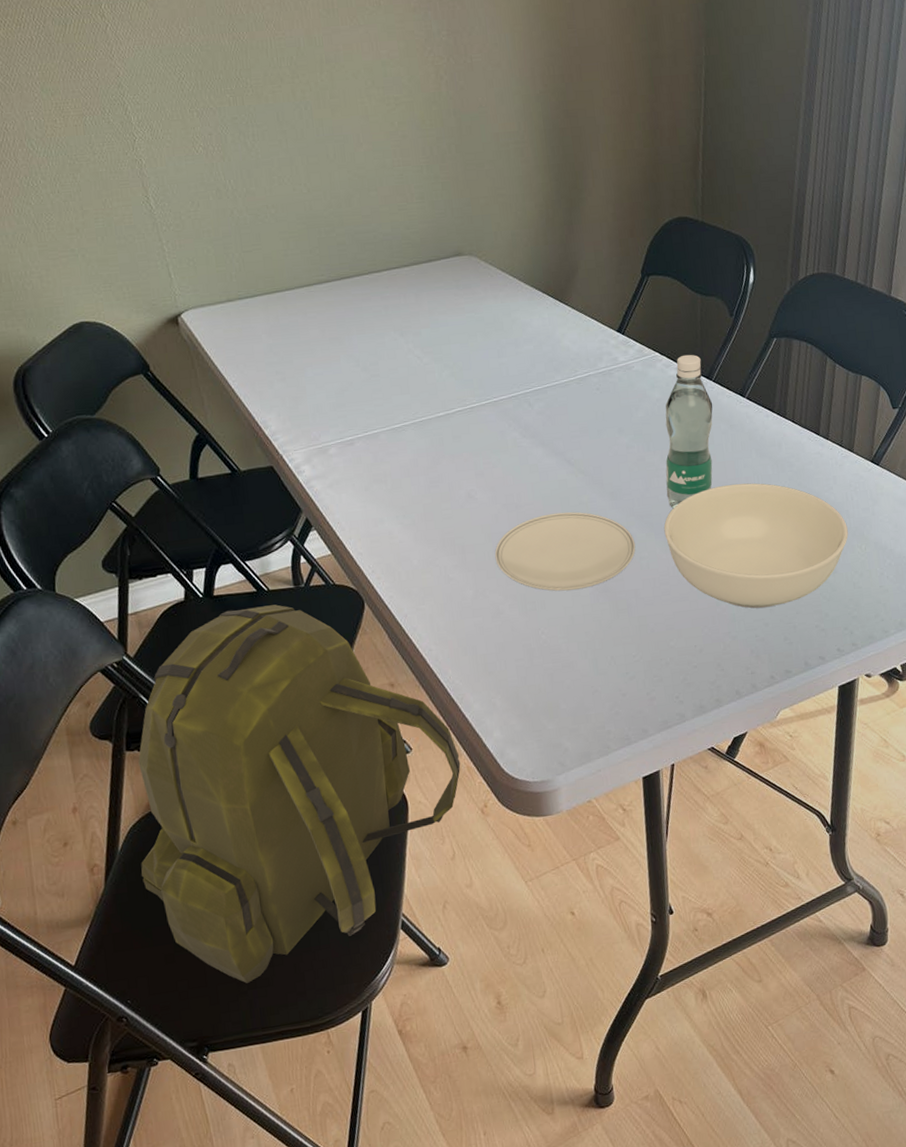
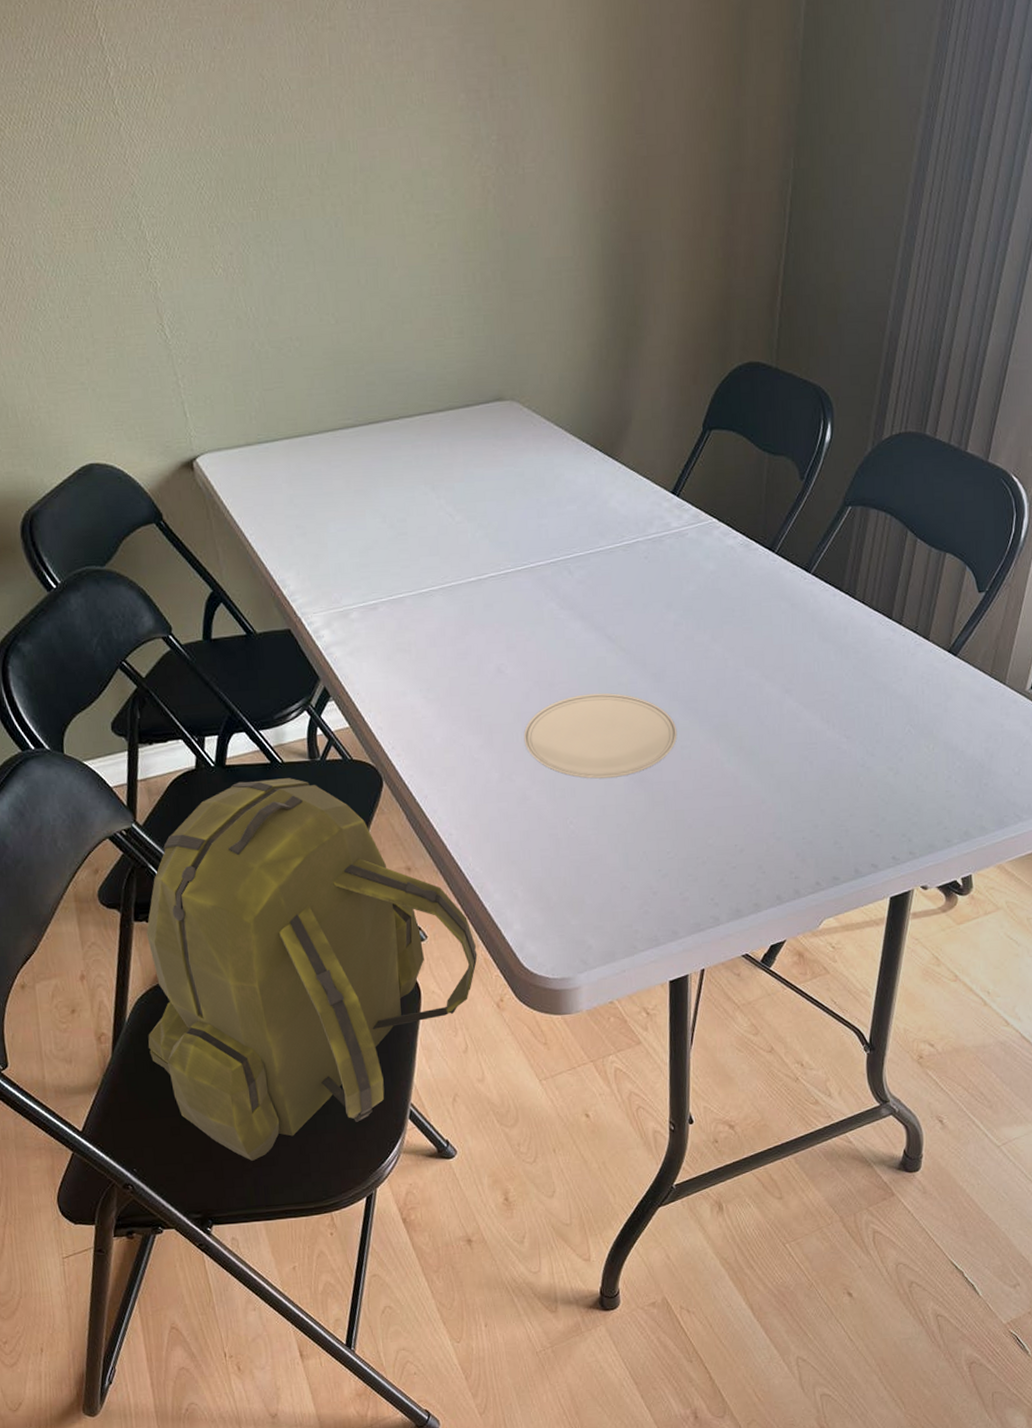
bowl: present [663,483,849,609] -> none [709,669,915,809]
bottle: present [665,354,713,509] -> none [715,521,774,694]

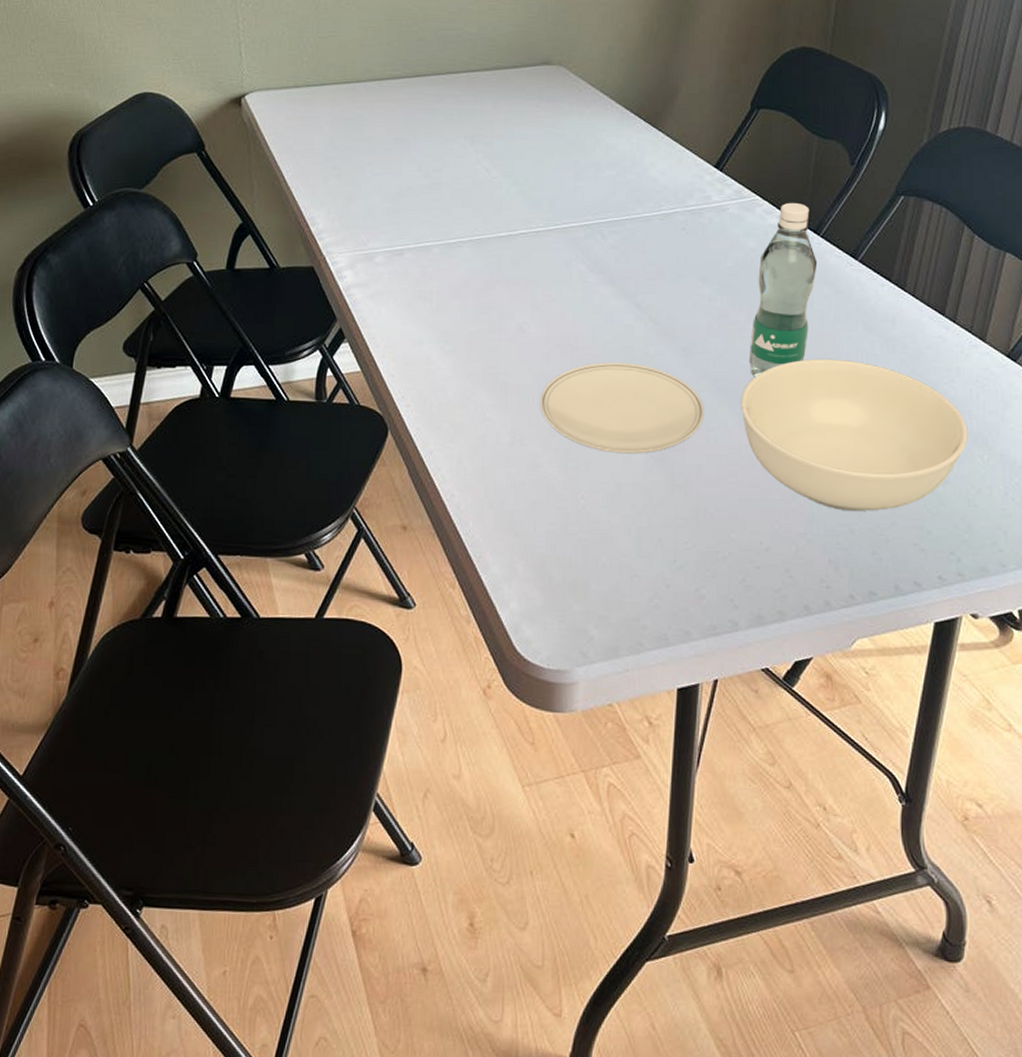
backpack: present [146,778,478,1161] -> none [106,415,468,837]
bowl: none [709,669,915,809] -> present [740,358,968,512]
bottle: none [715,521,774,694] -> present [749,202,818,377]

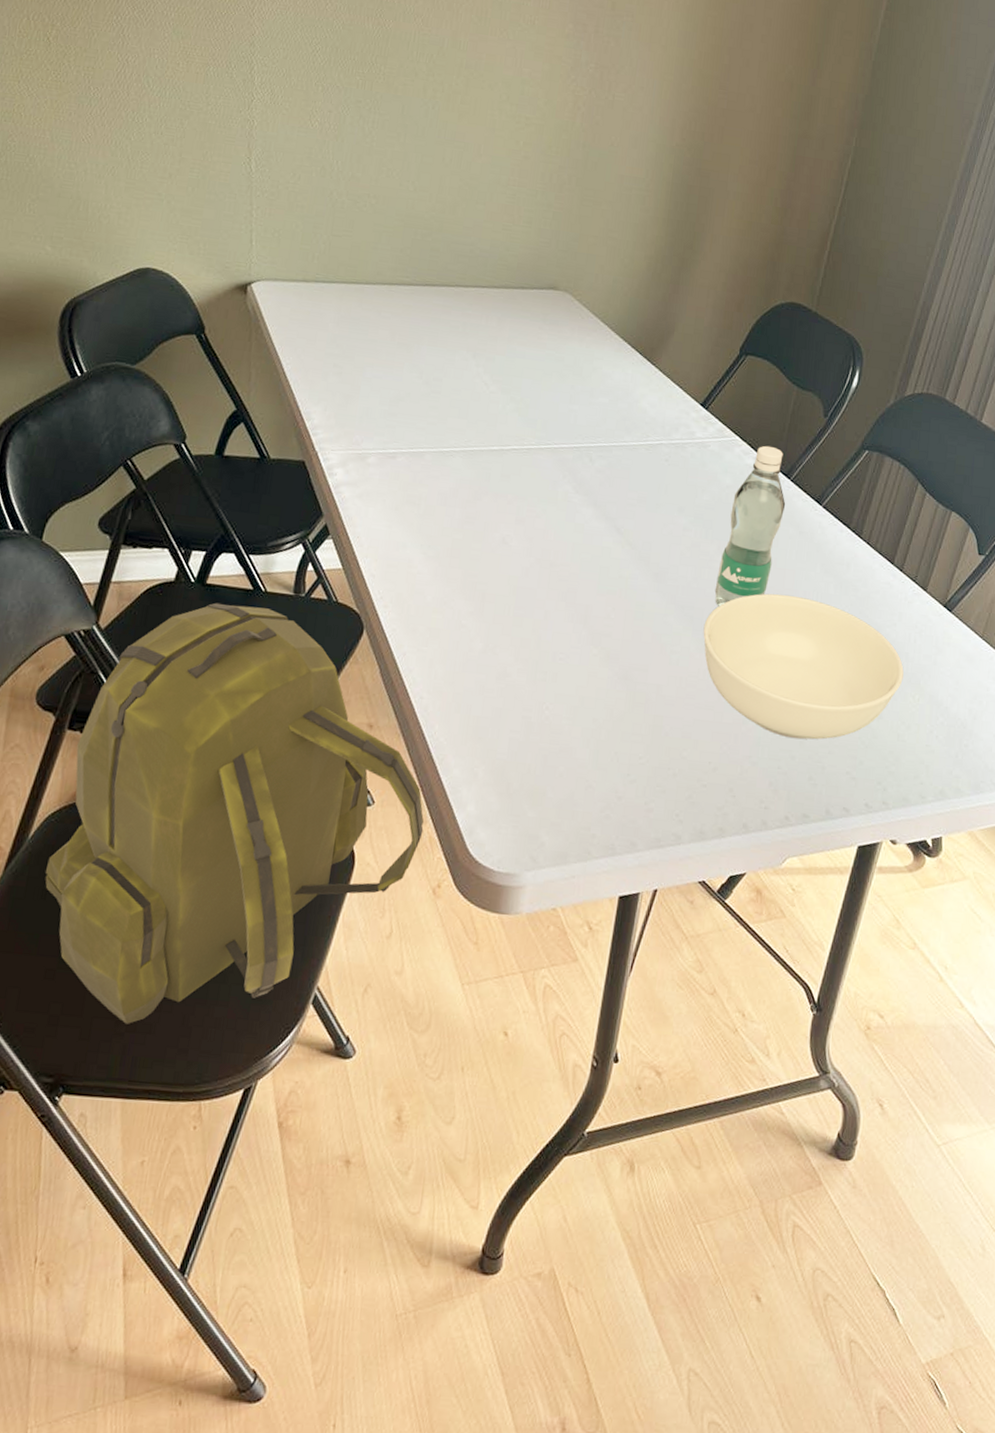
backpack: none [106,415,468,837] -> present [44,602,425,1024]
plate: present [540,362,704,454] -> none [515,580,670,671]

